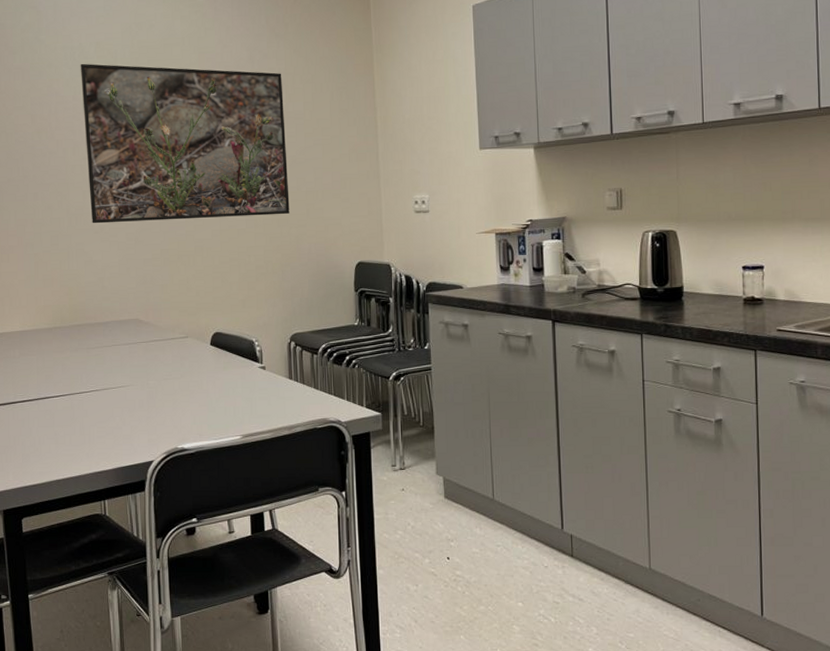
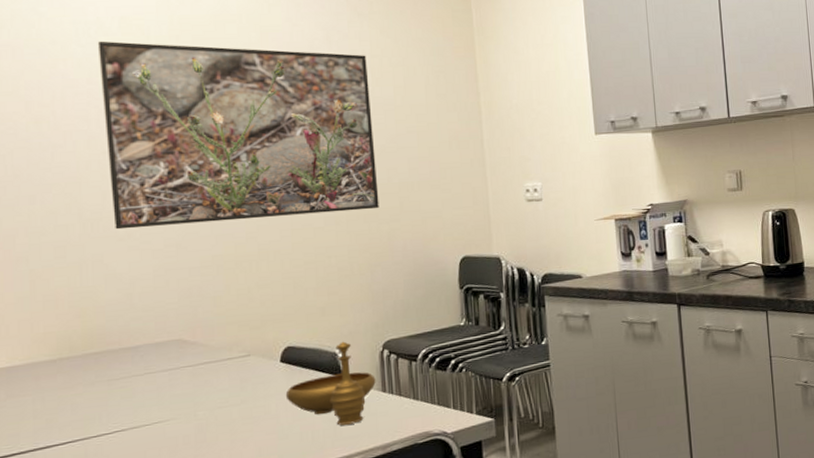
decorative bowl: none [214,331,284,405] -> present [285,341,376,426]

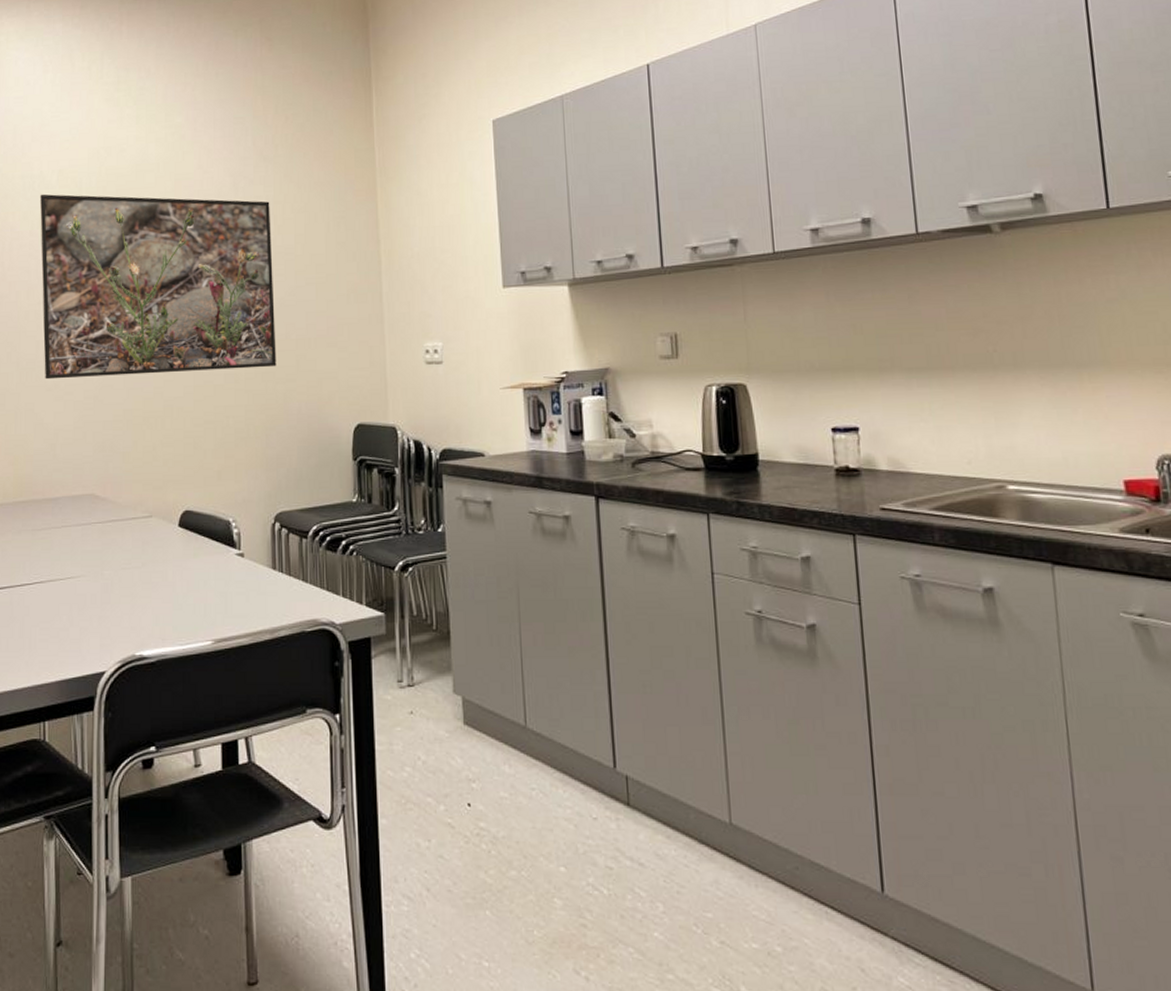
decorative bowl: present [285,341,376,426] -> none [182,509,267,602]

